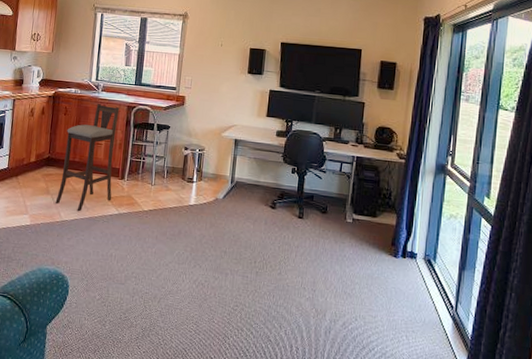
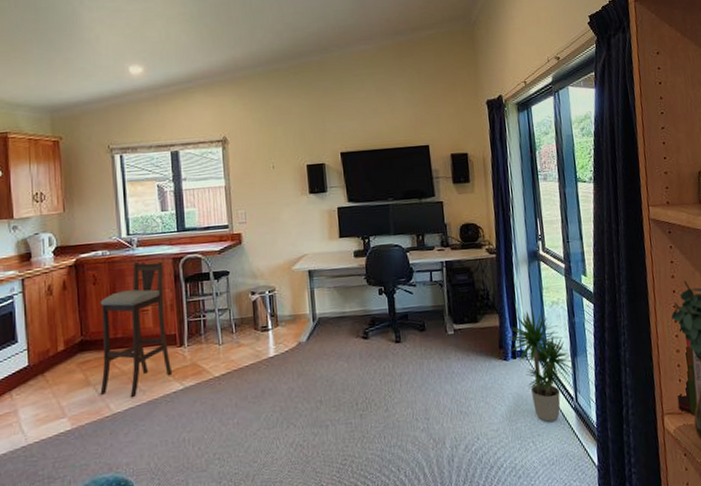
potted plant: none [400,217,462,323] -> present [507,310,576,422]

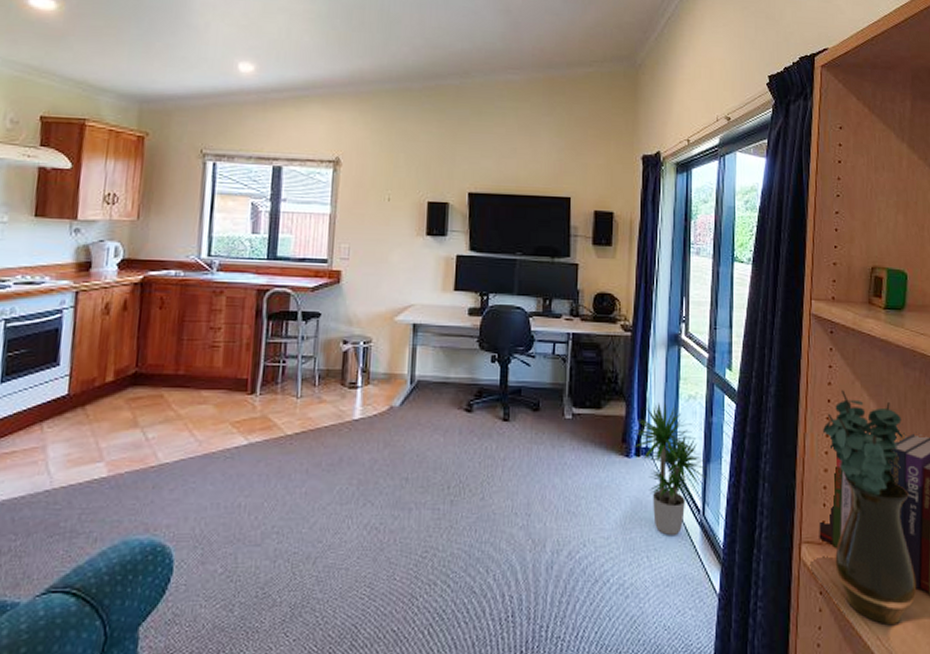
bar stool: present [100,262,173,398] -> none [148,289,245,448]

